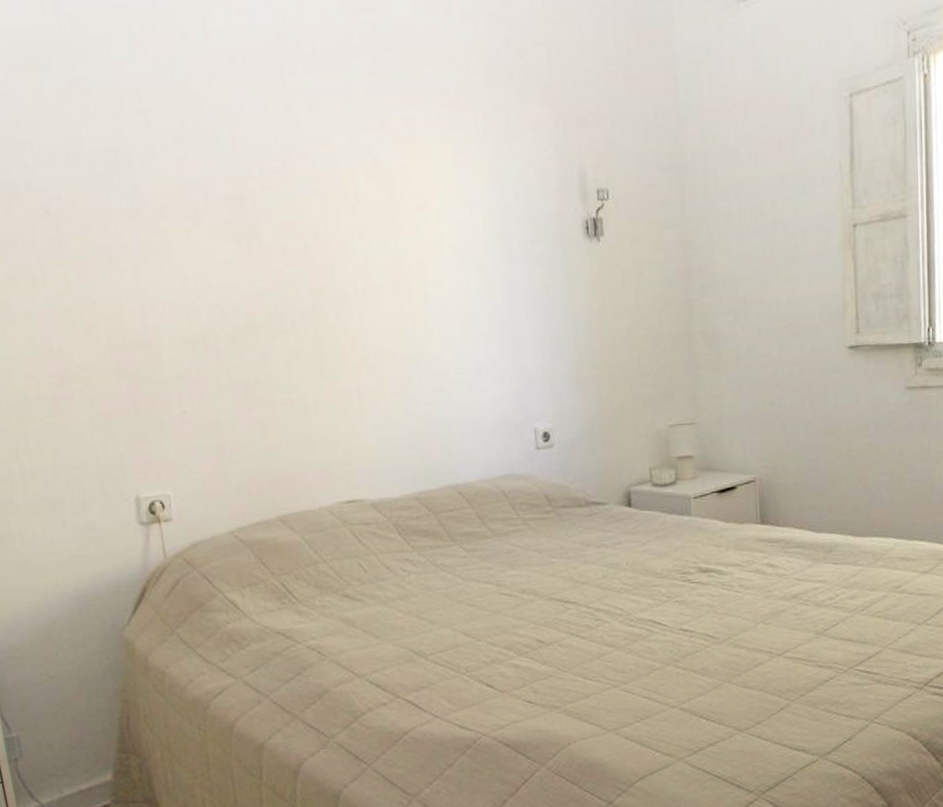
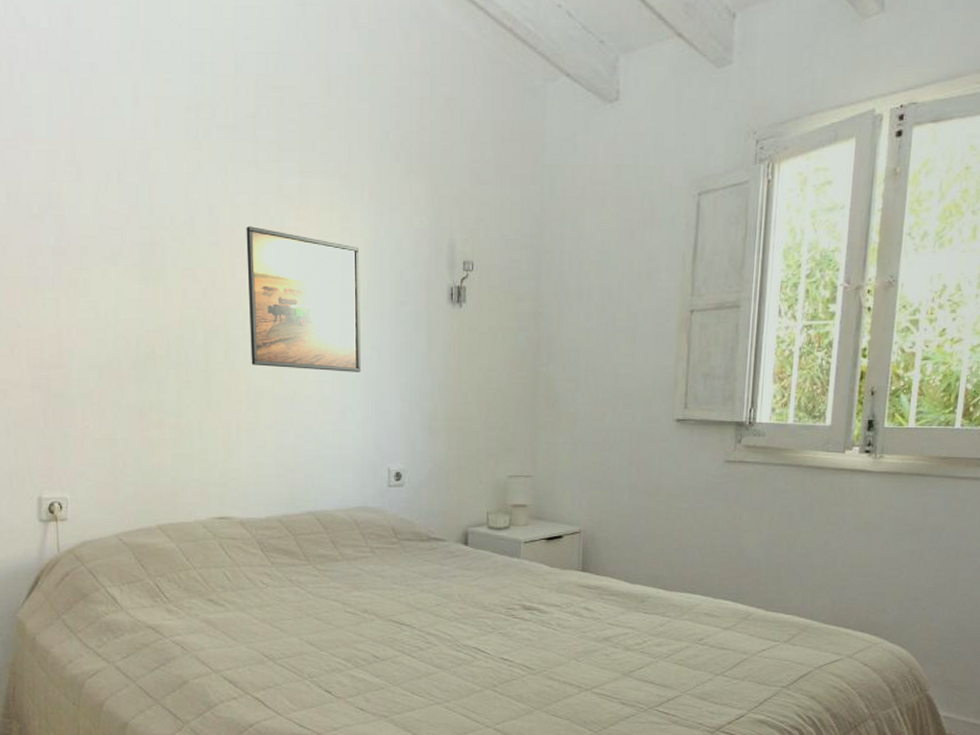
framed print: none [347,168,493,326] -> present [246,226,361,372]

